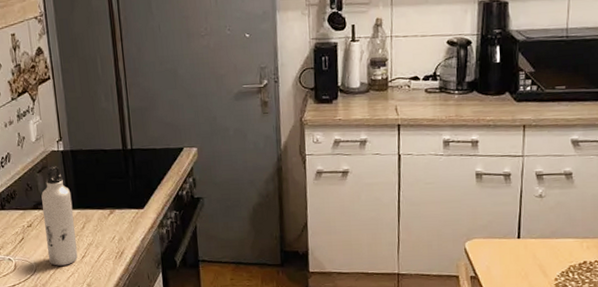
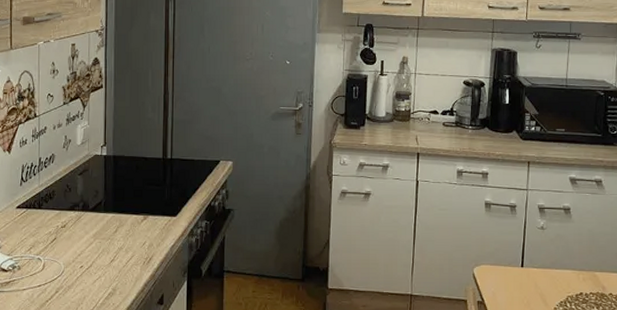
water bottle: present [41,166,78,266] -> none [78,170,108,268]

